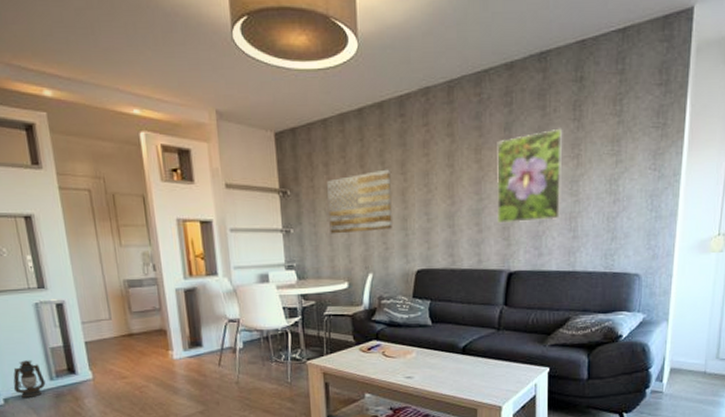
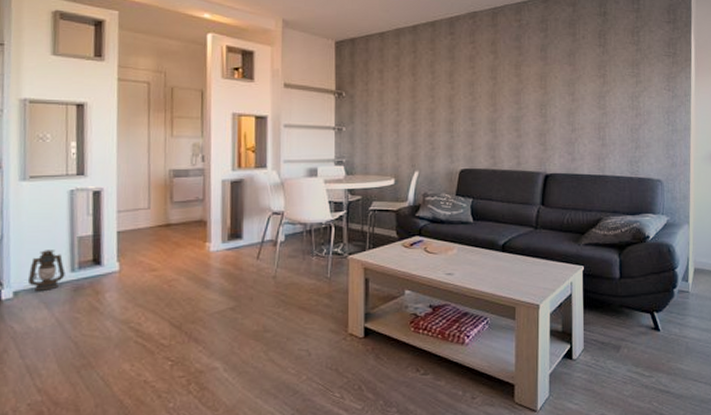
wall art: present [327,169,392,234] -> none [380,78,439,134]
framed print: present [496,128,563,224] -> none [533,52,592,131]

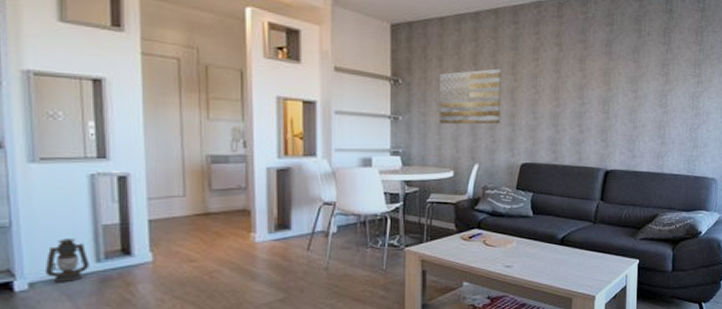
wall art: none [380,78,439,134] -> present [439,68,502,125]

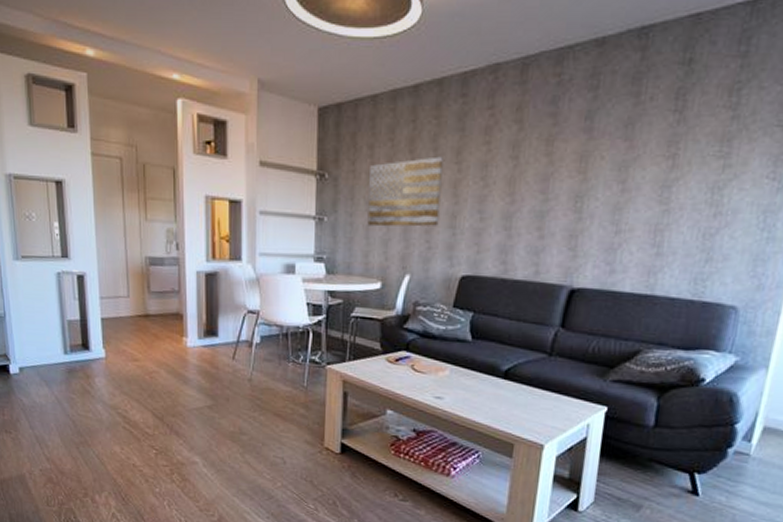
lantern: present [44,238,90,284] -> none [29,330,60,370]

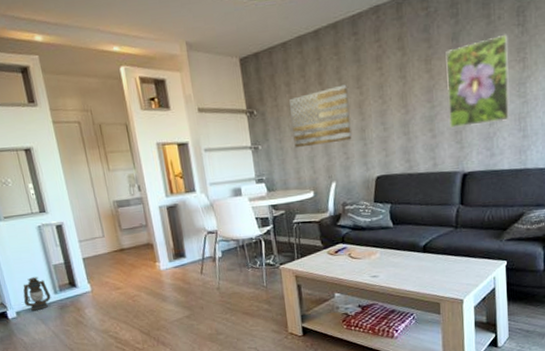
lantern: none [29,330,60,370] -> present [23,277,51,311]
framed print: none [564,120,659,232] -> present [445,34,511,129]

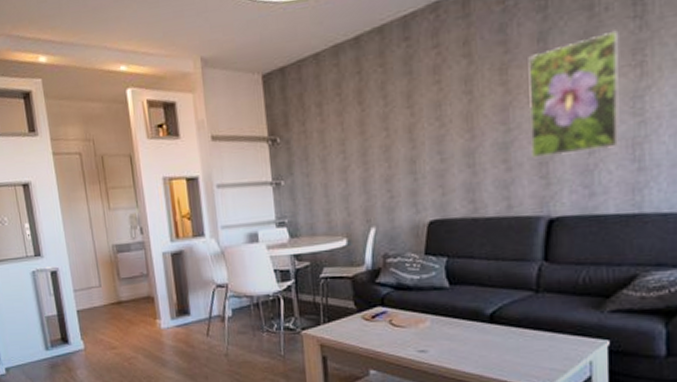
lantern: present [23,277,51,311] -> none [13,329,42,369]
wall art: present [289,84,352,148] -> none [321,103,398,184]

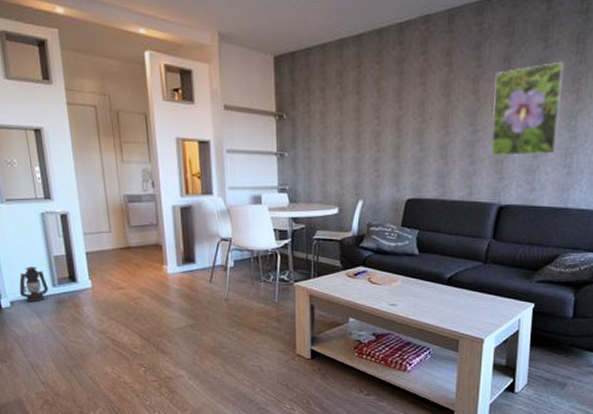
lantern: none [13,329,42,369] -> present [19,266,49,303]

